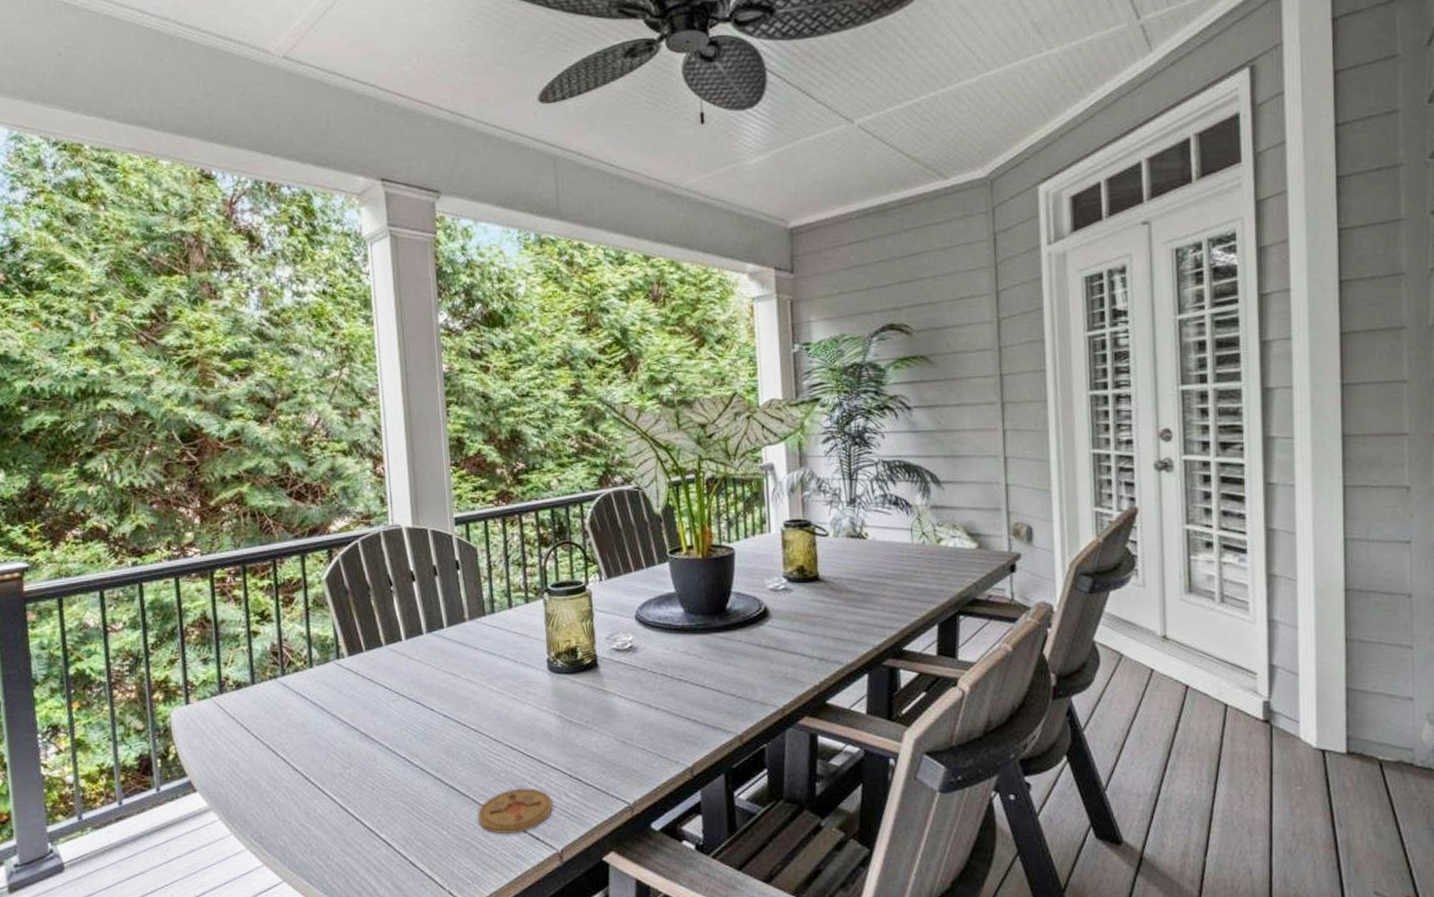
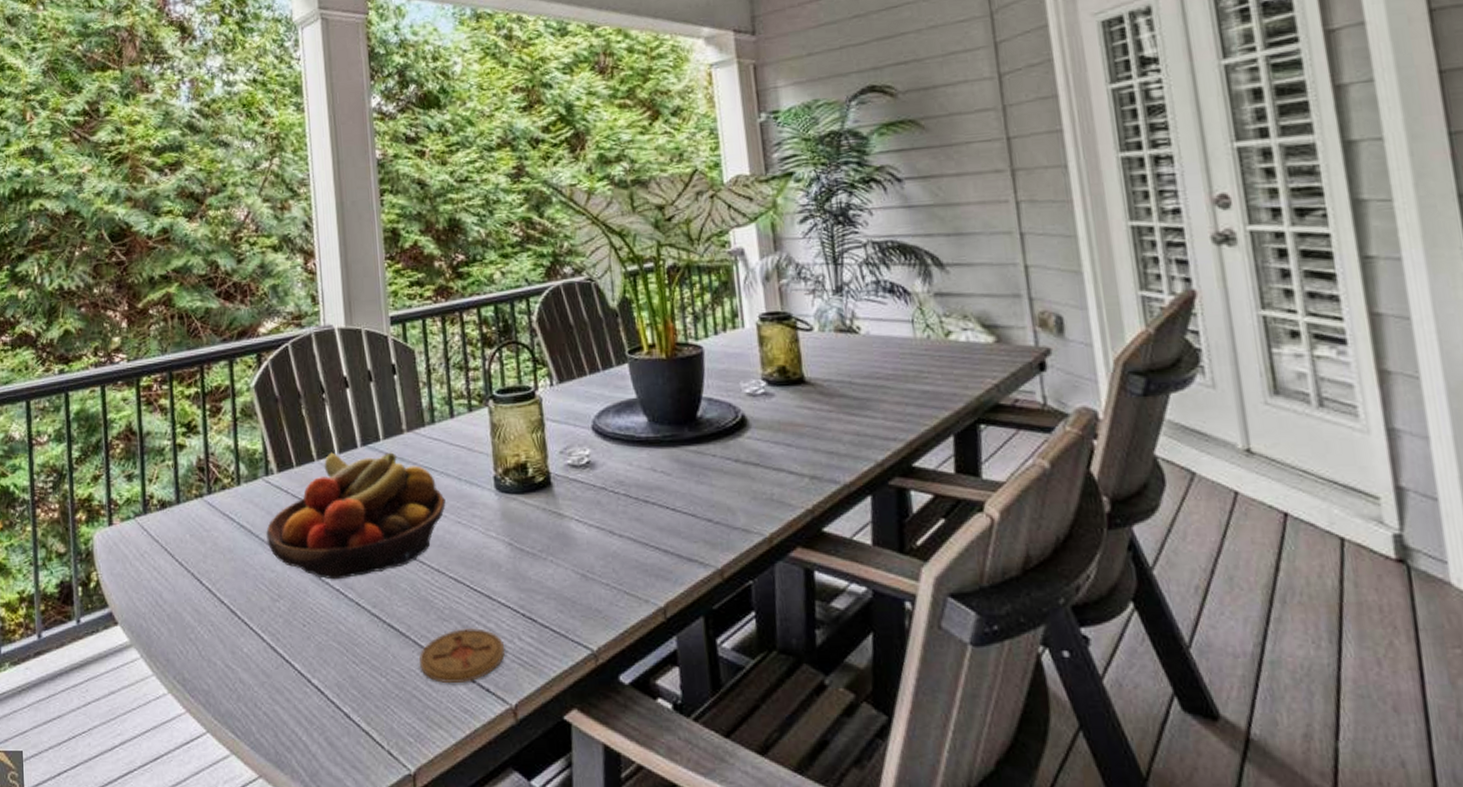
fruit bowl: none [337,638,503,749] -> present [266,452,446,580]

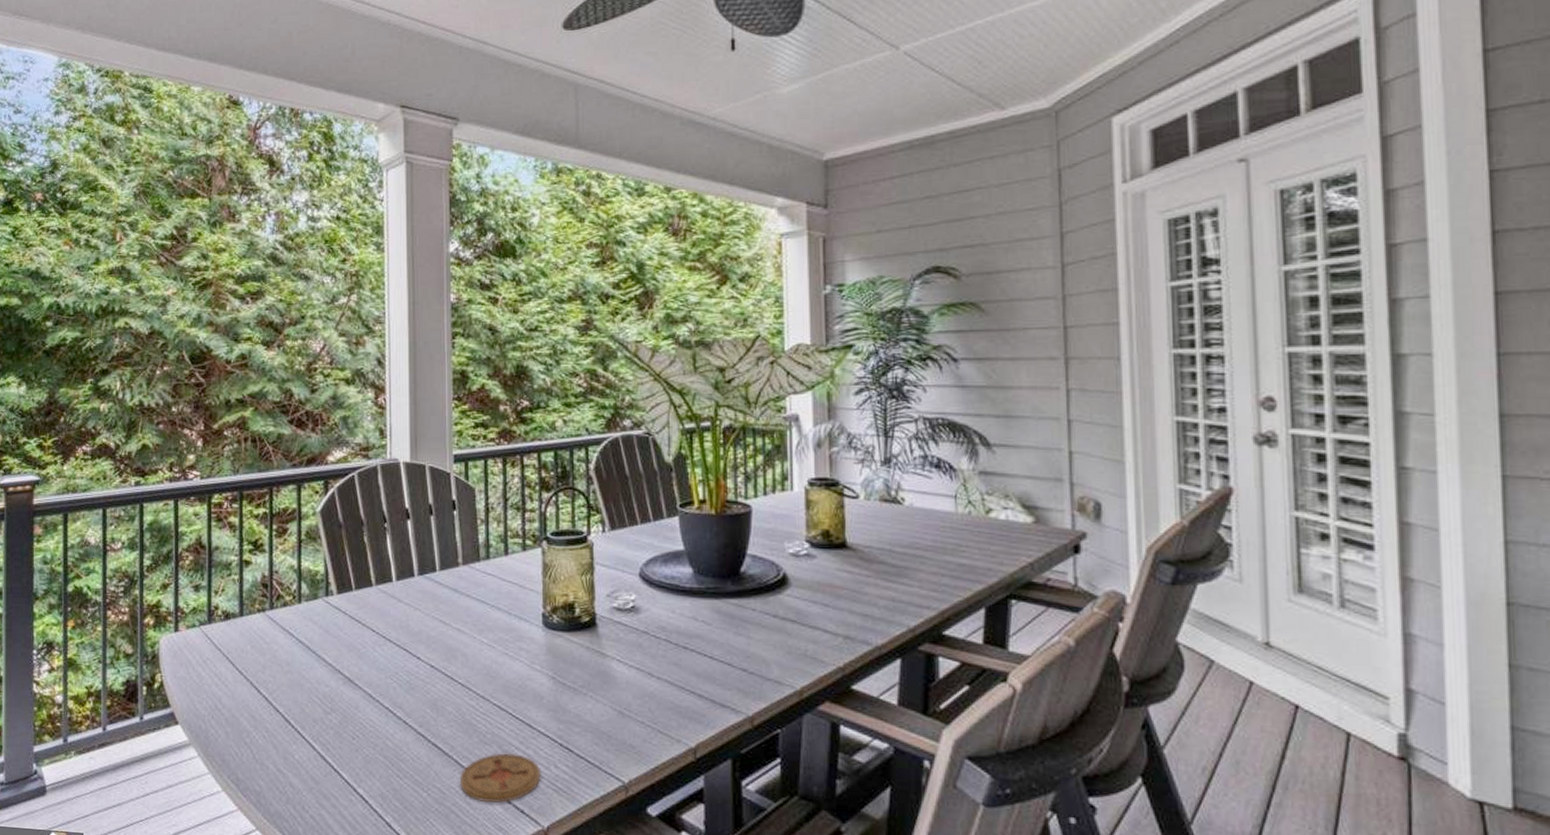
fruit bowl: present [266,452,446,580] -> none [323,579,495,699]

